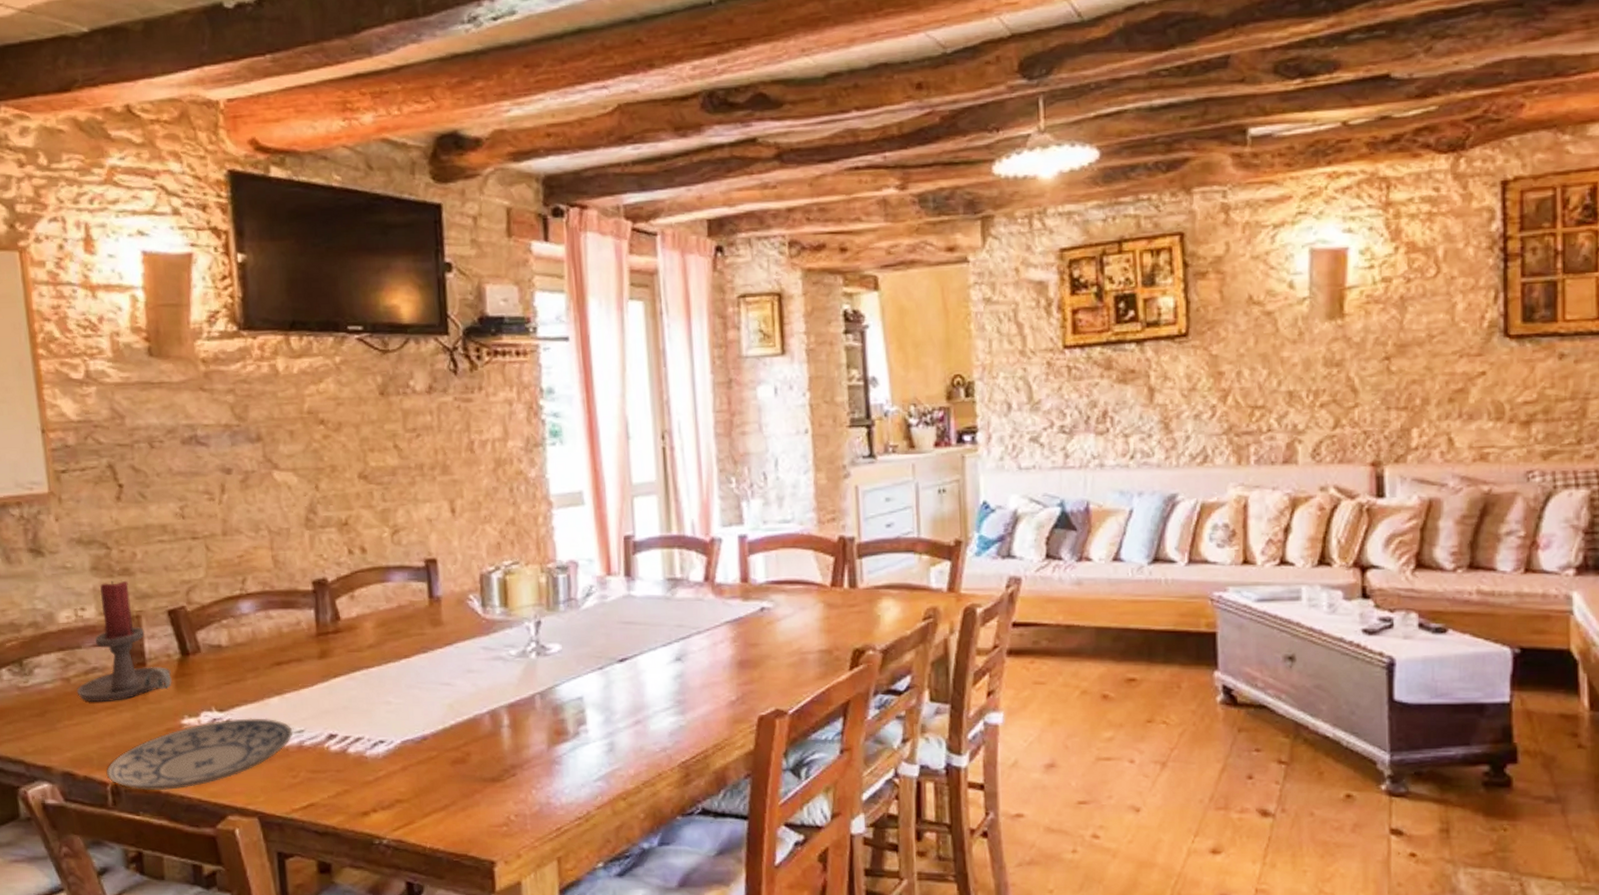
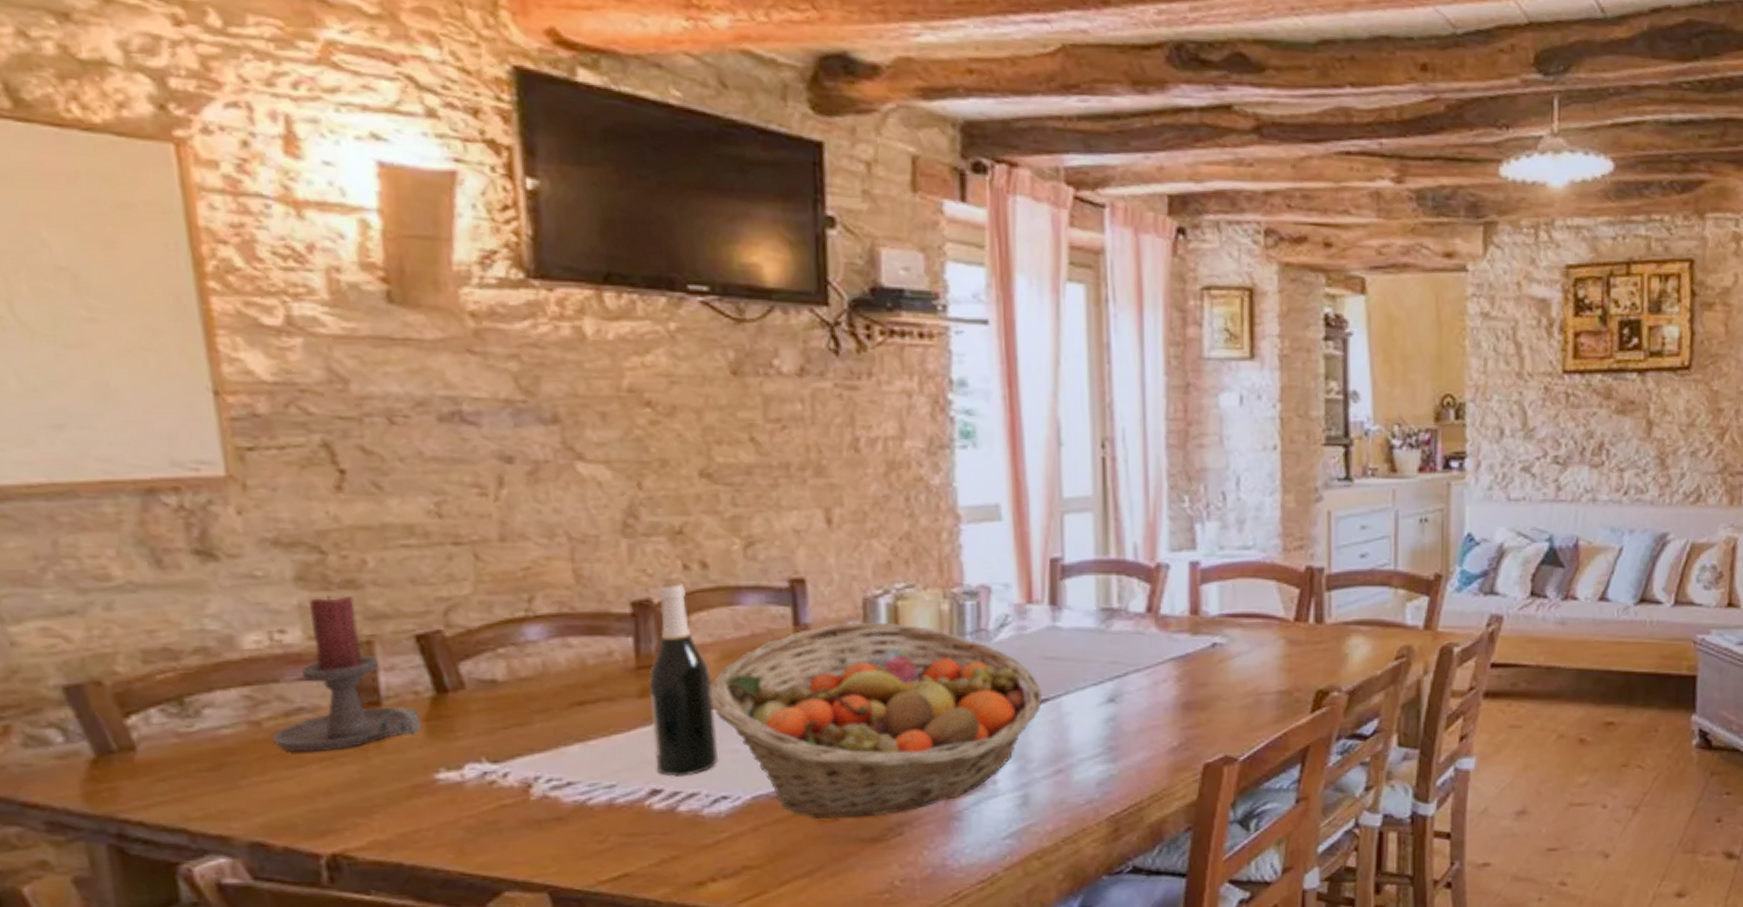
plate: present [106,718,293,791] -> none [318,770,600,864]
wine bottle: none [325,563,376,724] -> present [648,581,718,777]
fruit basket: none [369,594,622,762] -> present [709,622,1042,820]

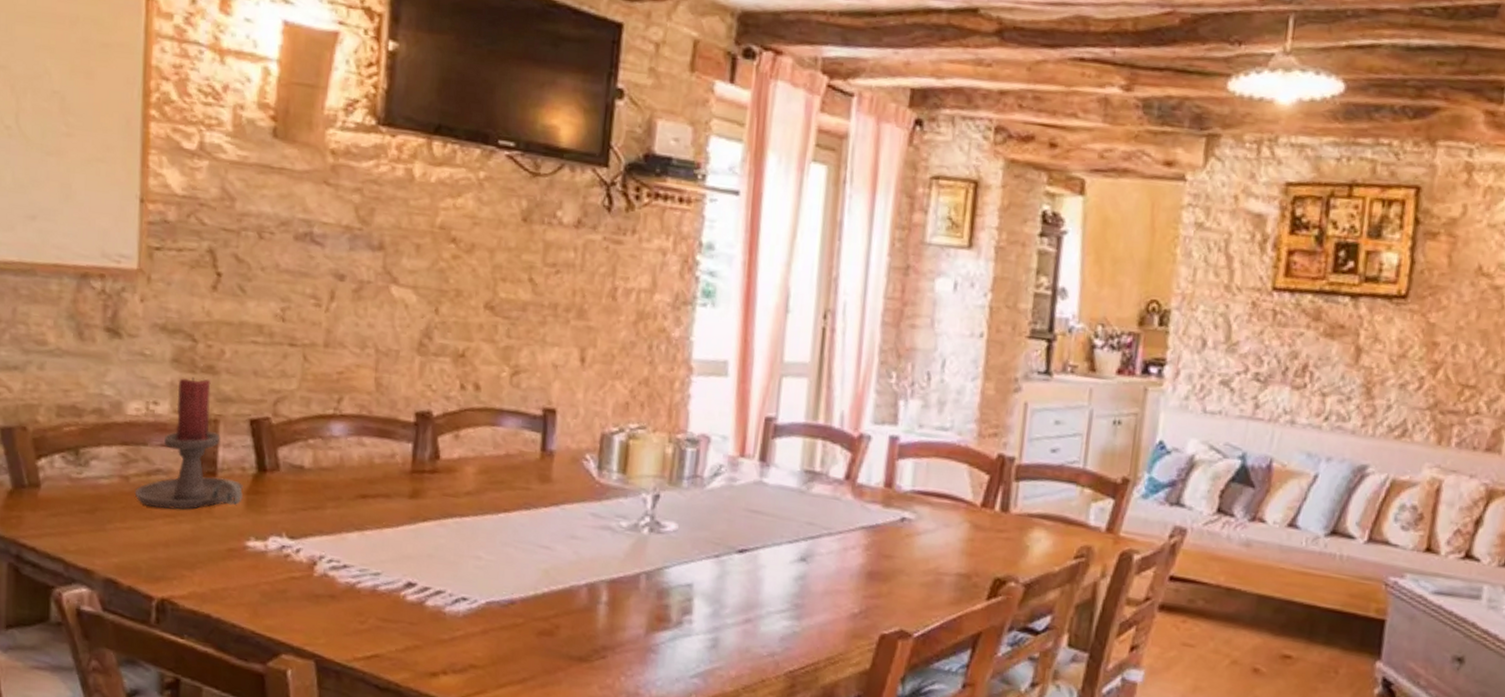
wine bottle: present [648,581,718,777] -> none [414,397,469,575]
fruit basket: present [709,622,1042,820] -> none [464,453,742,638]

